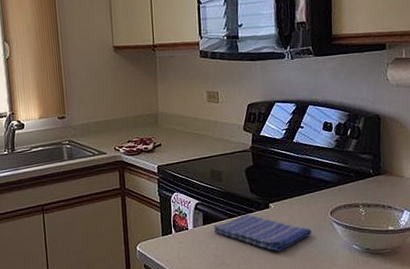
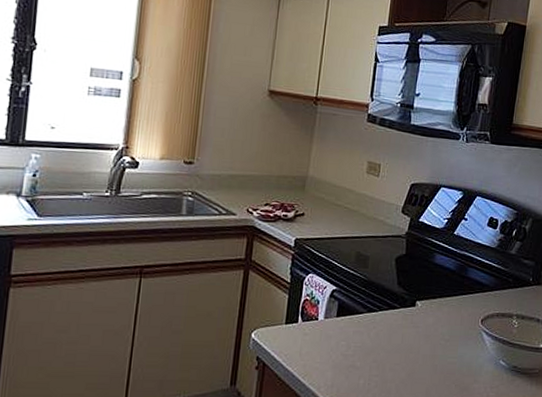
dish towel: present [214,213,313,252] -> none [348,309,459,359]

